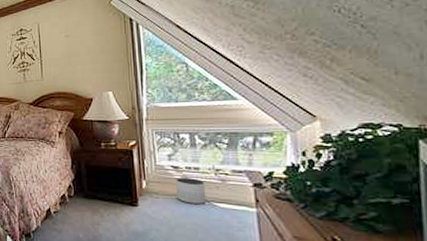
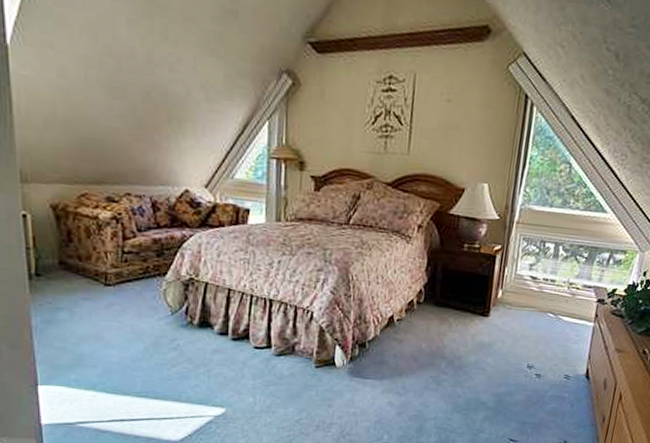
planter: present [176,178,206,205] -> none [528,289,557,318]

